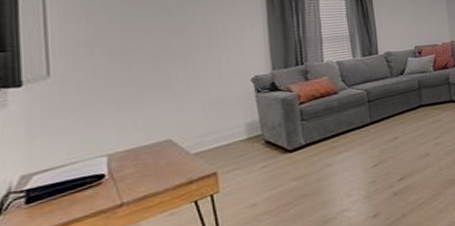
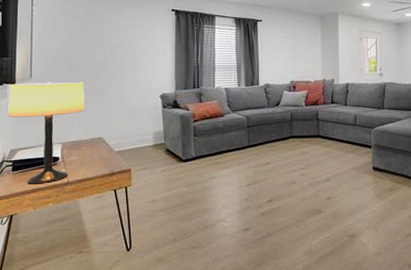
table lamp: none [11,73,142,217] -> present [8,82,86,184]

